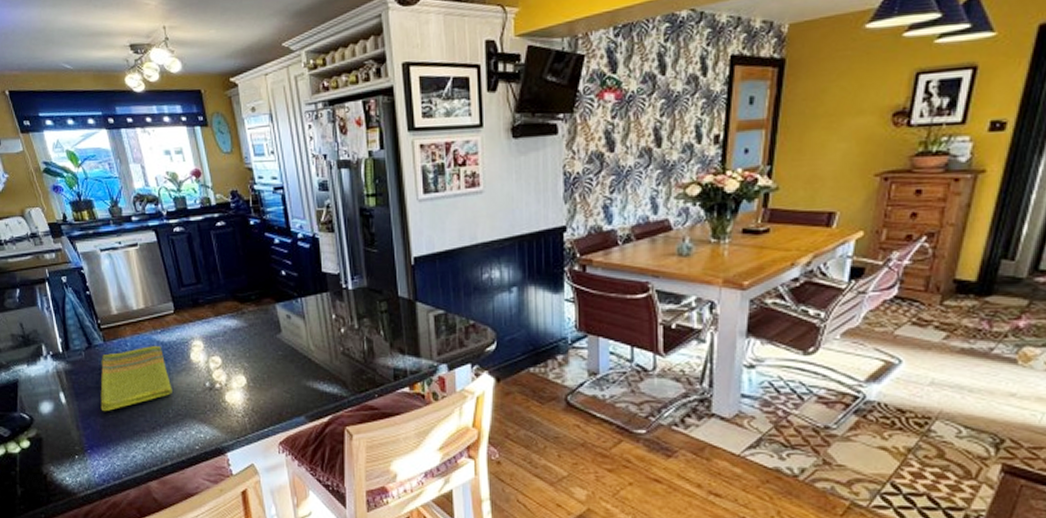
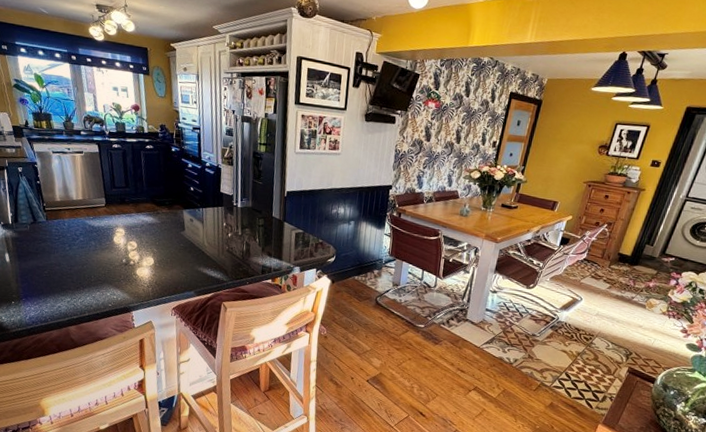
dish towel: present [100,346,172,411] -> none [37,227,96,272]

